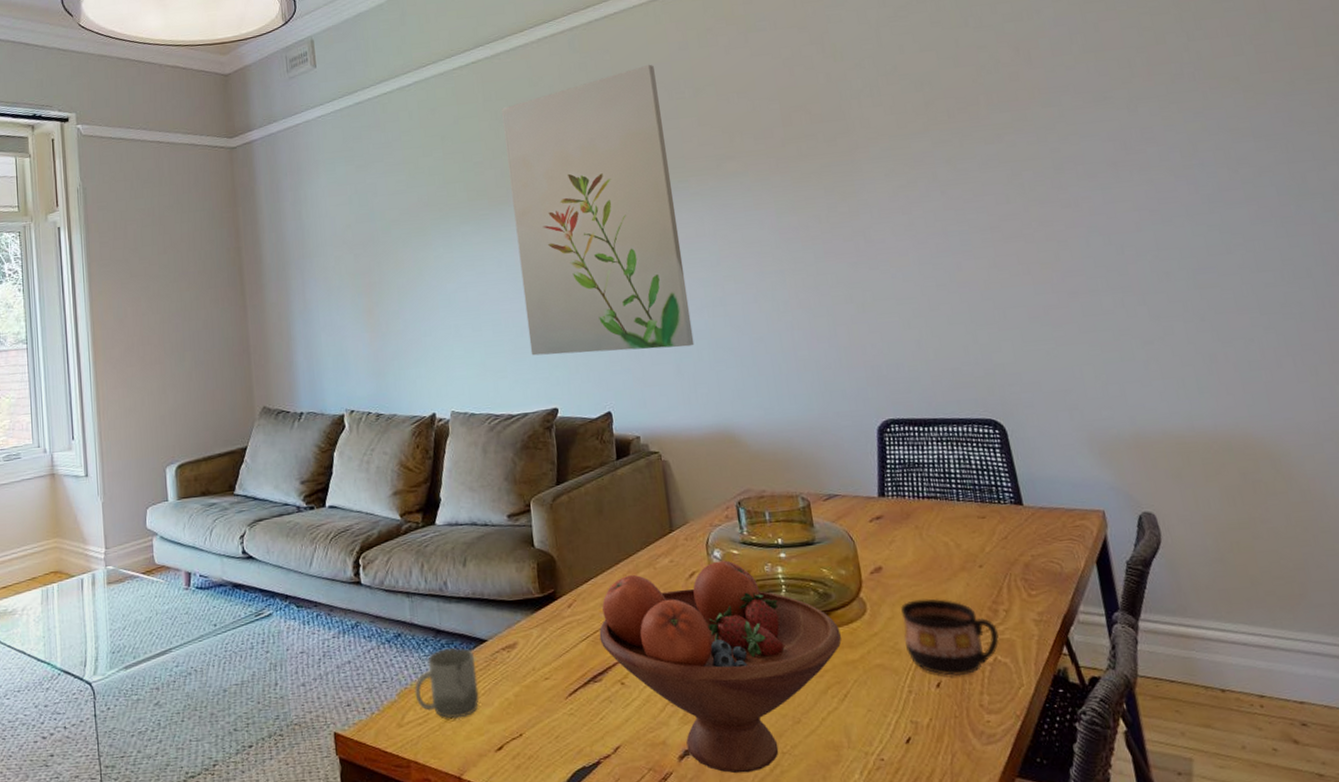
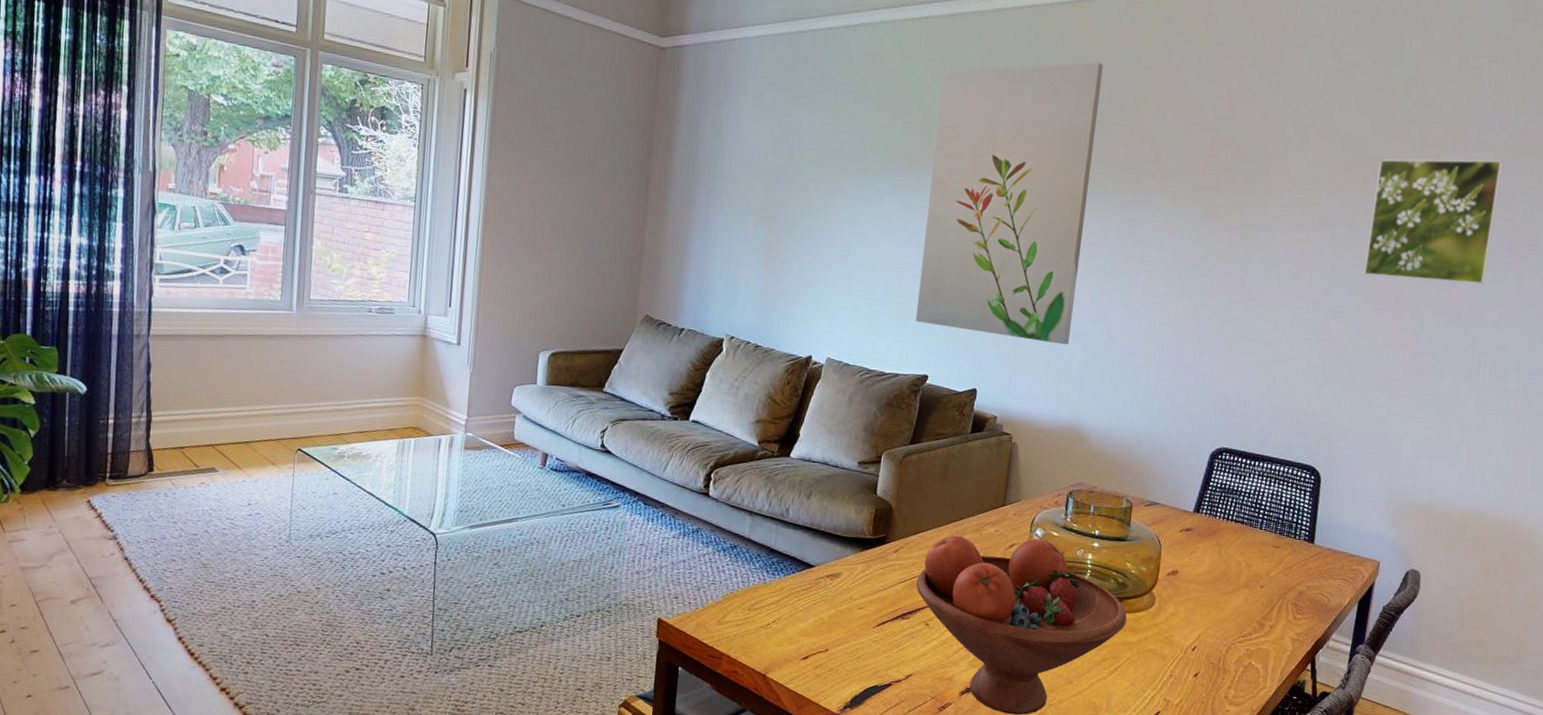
cup: present [414,648,479,719] -> none [739,566,801,627]
cup: present [901,598,999,677] -> none [1178,603,1259,671]
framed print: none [958,62,1111,207] -> present [1363,158,1504,285]

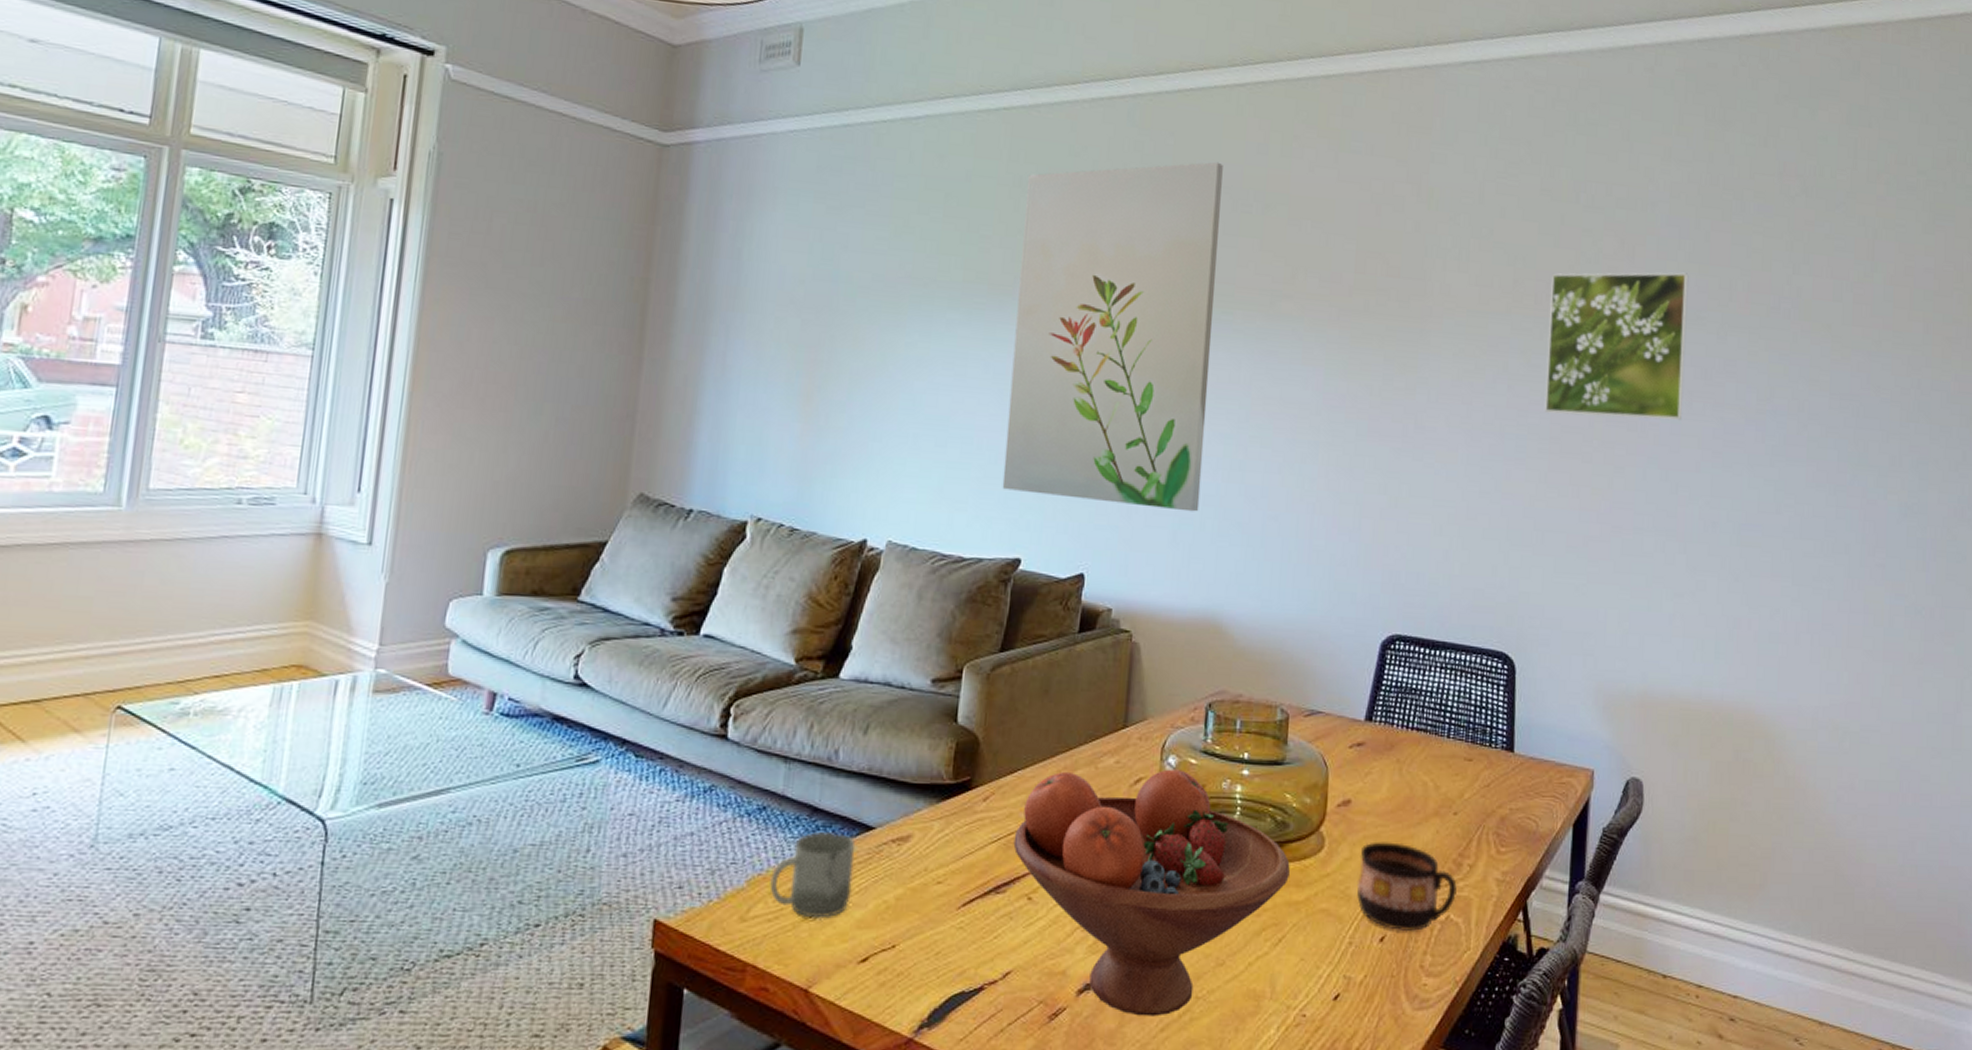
cup: none [739,566,801,627] -> present [770,832,856,919]
cup: none [1178,603,1259,671] -> present [1356,842,1457,932]

